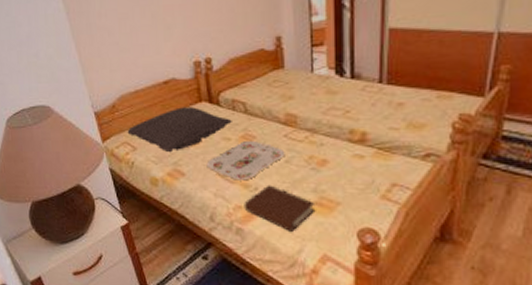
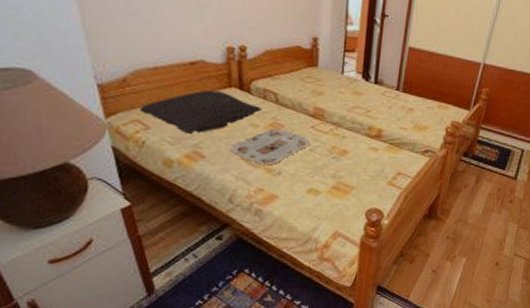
book: present [244,185,314,232] -> none [265,170,332,212]

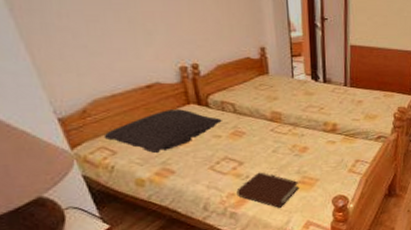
serving tray: present [230,129,311,166] -> none [197,136,272,172]
book: none [265,170,332,212] -> present [236,172,298,208]

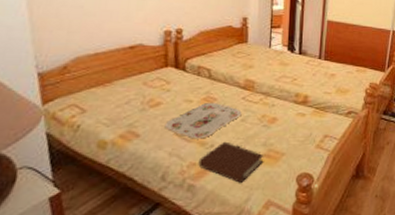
pillow: present [103,109,222,154] -> none [77,71,196,115]
serving tray: none [197,136,272,172] -> present [164,103,242,139]

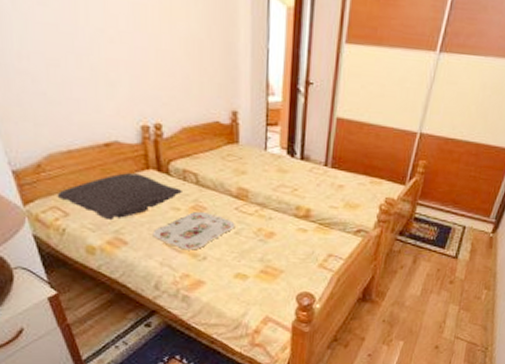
pillow: none [77,71,196,115] -> present [57,173,182,221]
book: present [198,141,263,183] -> none [191,254,260,297]

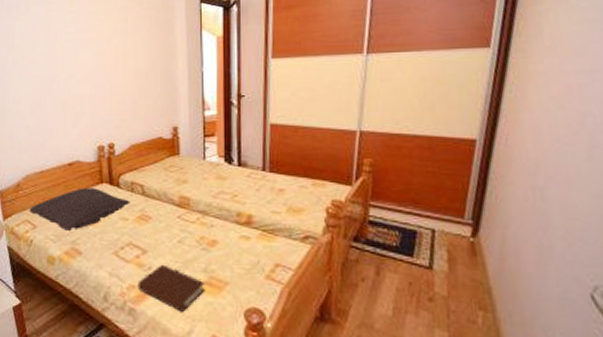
serving tray: present [152,212,235,250] -> none [103,222,178,260]
book: none [191,254,260,297] -> present [137,264,204,312]

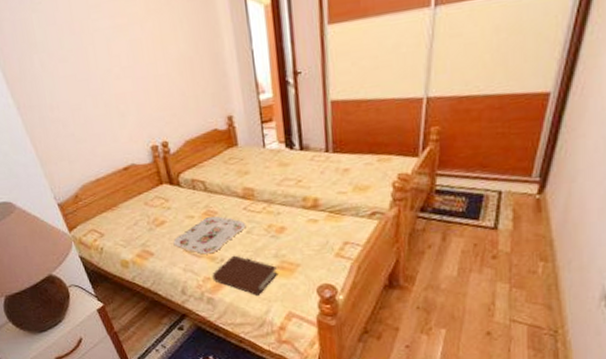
pillow: present [29,188,130,232] -> none [92,190,194,236]
serving tray: none [103,222,178,260] -> present [173,216,246,255]

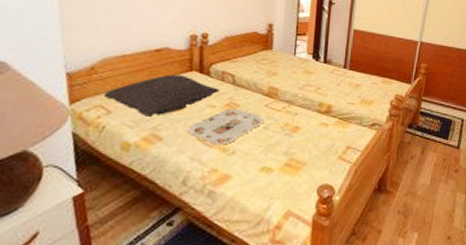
pillow: none [92,190,194,236] -> present [103,74,220,118]
book: present [212,255,277,295] -> none [219,148,284,191]

